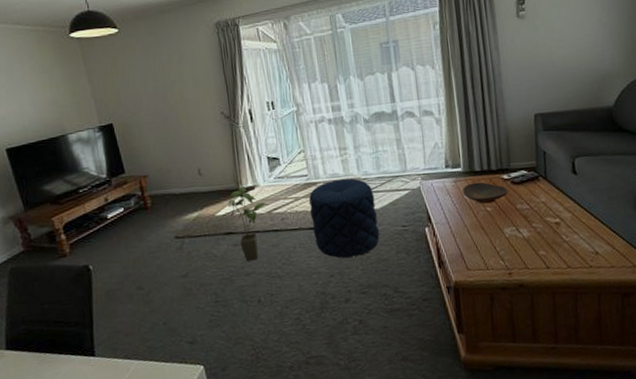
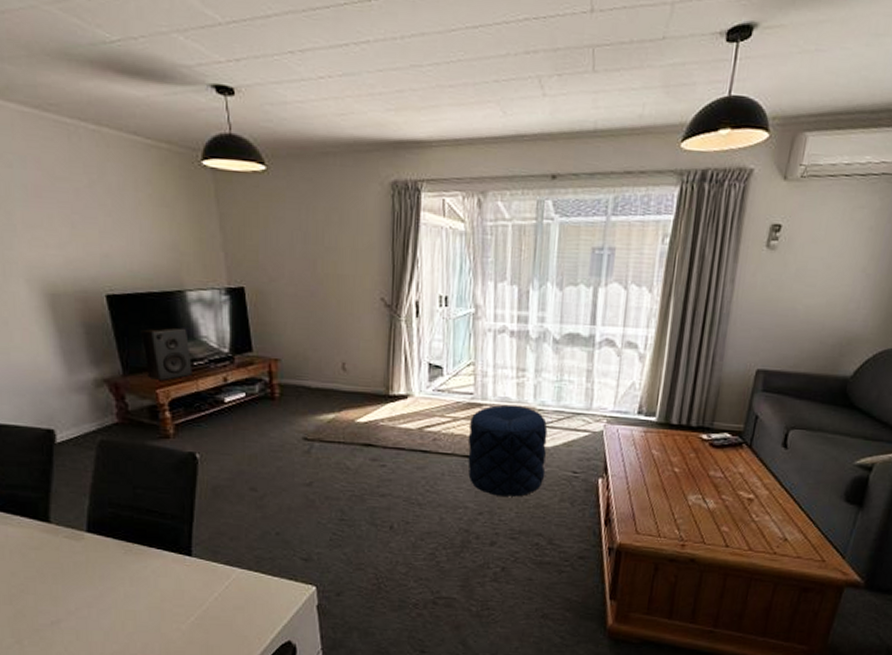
speaker: none [35,164,80,211] -> present [140,327,193,382]
house plant: present [227,186,268,261] -> none [372,393,420,481]
decorative bowl: present [462,182,509,204] -> none [650,437,704,464]

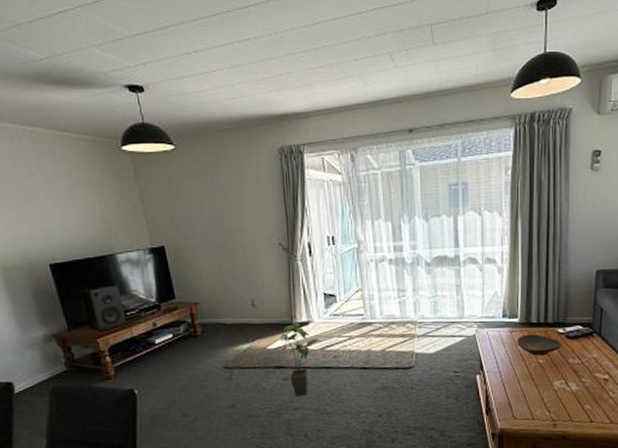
house plant: none [372,393,420,481] -> present [280,321,321,396]
pouf: present [467,404,548,497] -> none [363,320,431,399]
decorative bowl: none [650,437,704,464] -> present [516,334,562,356]

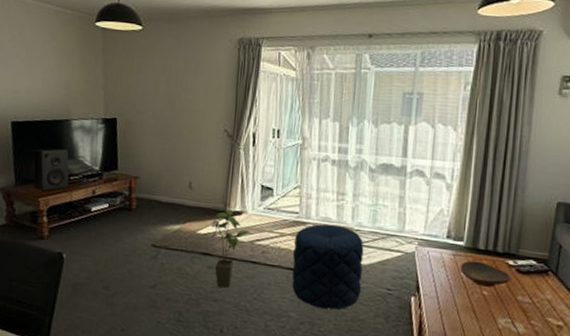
pouf: none [363,320,431,399] -> present [292,224,364,310]

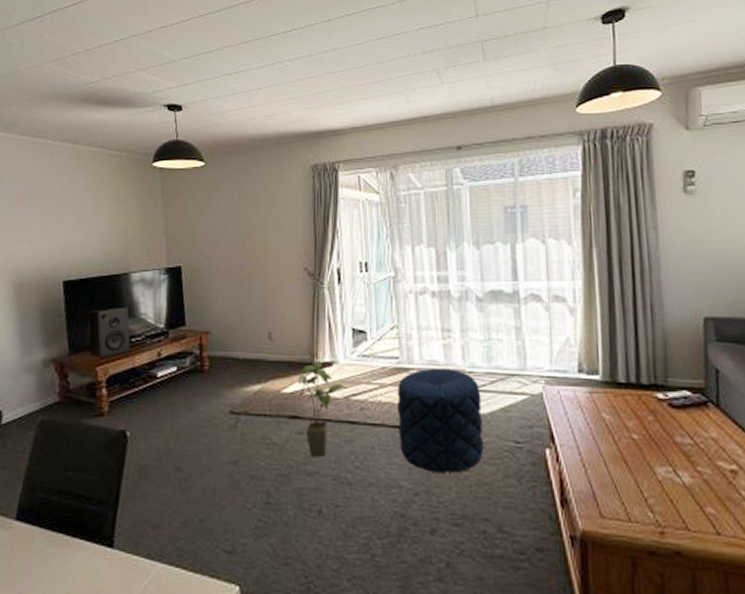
decorative bowl: present [459,260,511,287] -> none [599,397,664,429]

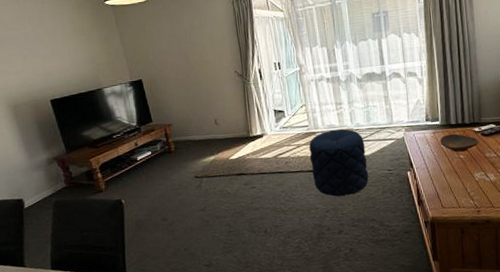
speaker: present [88,307,131,359] -> none [75,113,114,153]
house plant: present [297,361,346,457] -> none [239,135,274,198]
decorative bowl: none [599,397,664,429] -> present [439,133,479,152]

